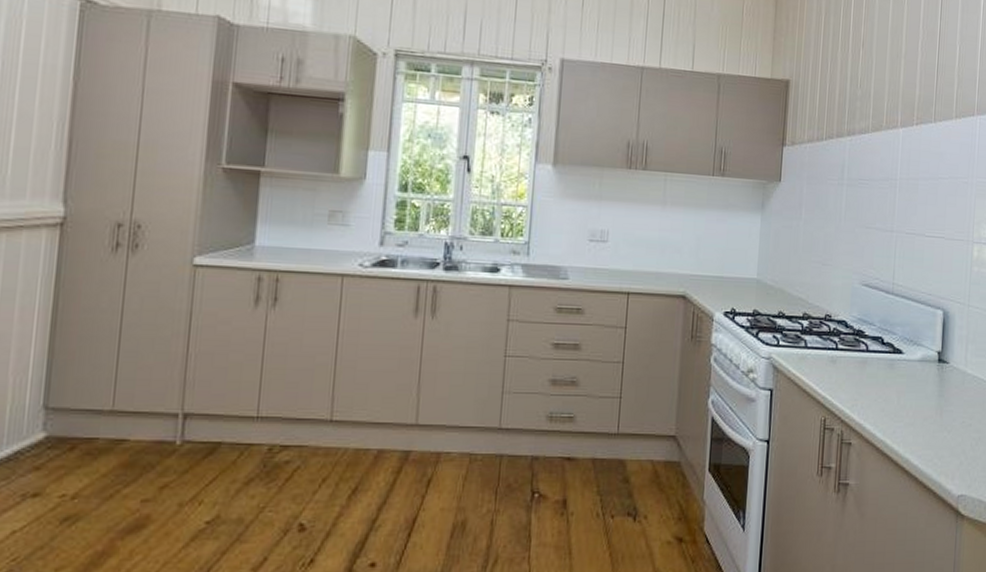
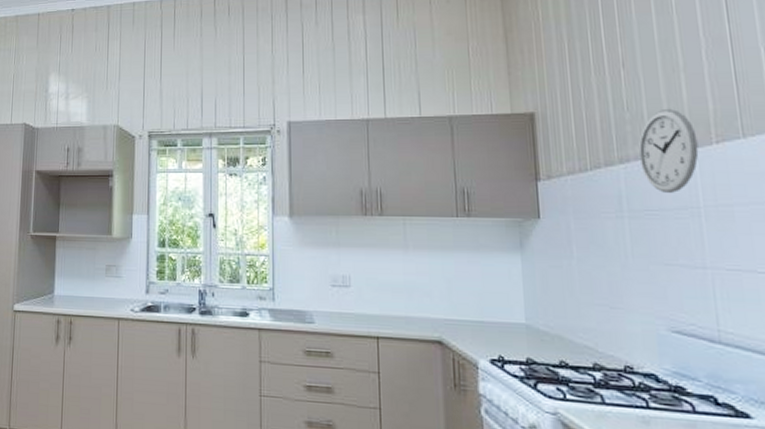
wall clock: none [861,89,904,166] -> present [638,108,699,193]

